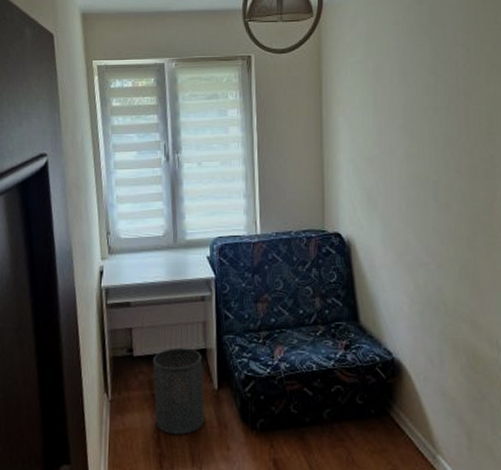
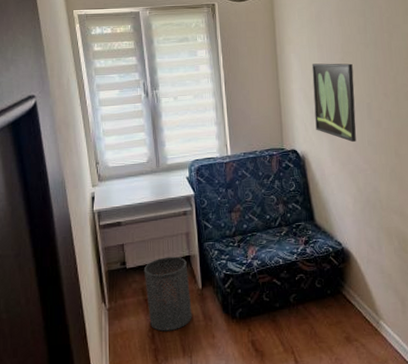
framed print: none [365,130,418,229] -> present [311,63,356,143]

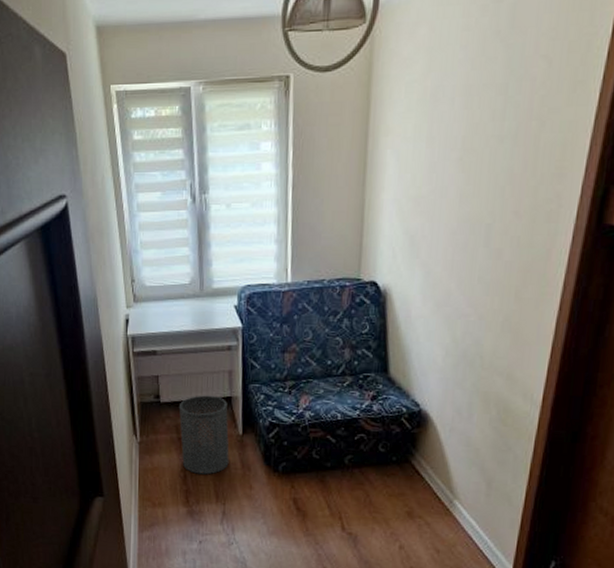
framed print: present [311,63,356,143] -> none [407,164,475,278]

